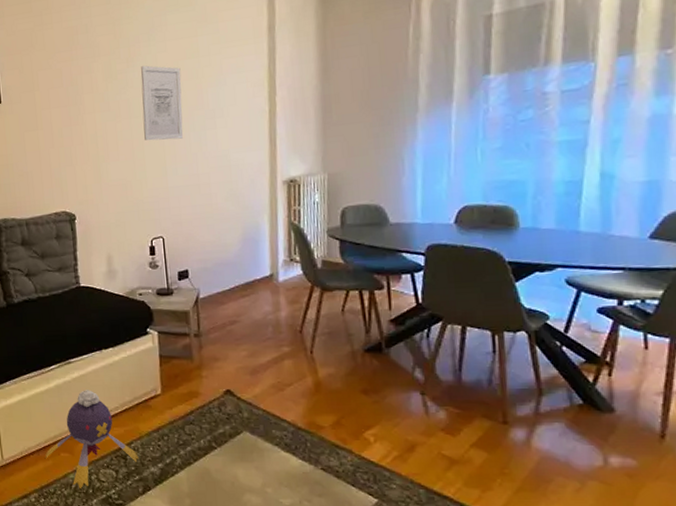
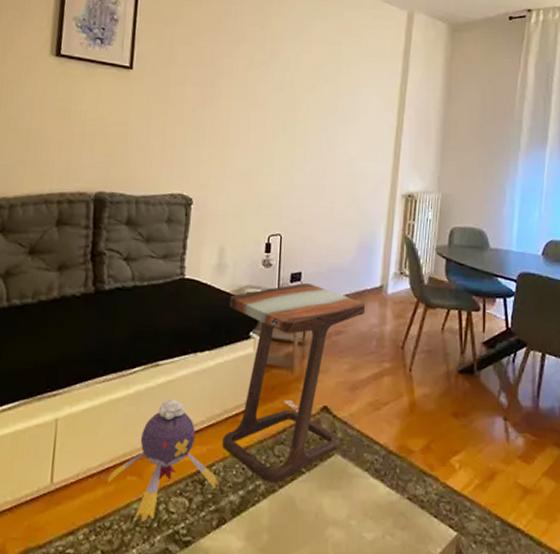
side table: none [123,279,258,457] -> present [222,283,366,483]
wall art: present [141,65,183,141] -> none [277,62,321,138]

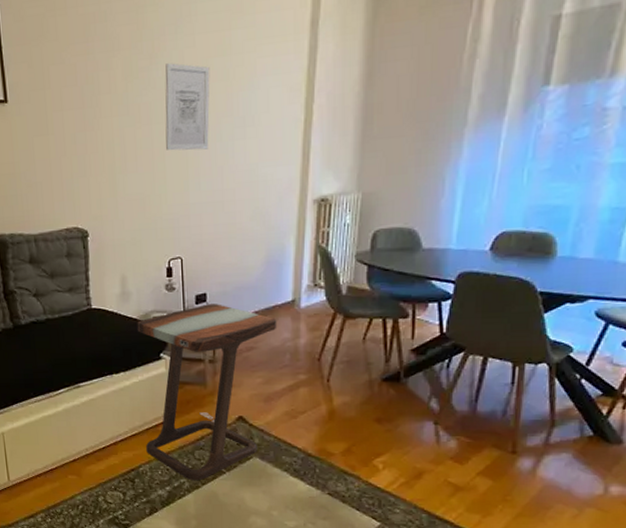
plush toy: present [107,399,219,523] -> none [52,414,147,510]
wall art: none [277,62,321,138] -> present [165,63,210,151]

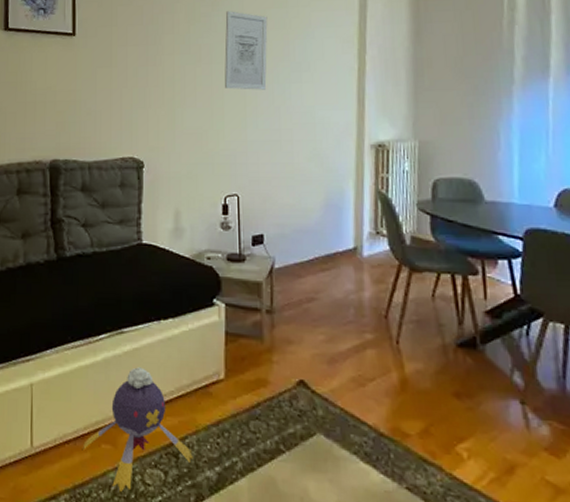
plush toy: none [52,414,147,510] -> present [83,367,193,493]
side table: present [137,304,277,481] -> none [189,246,339,461]

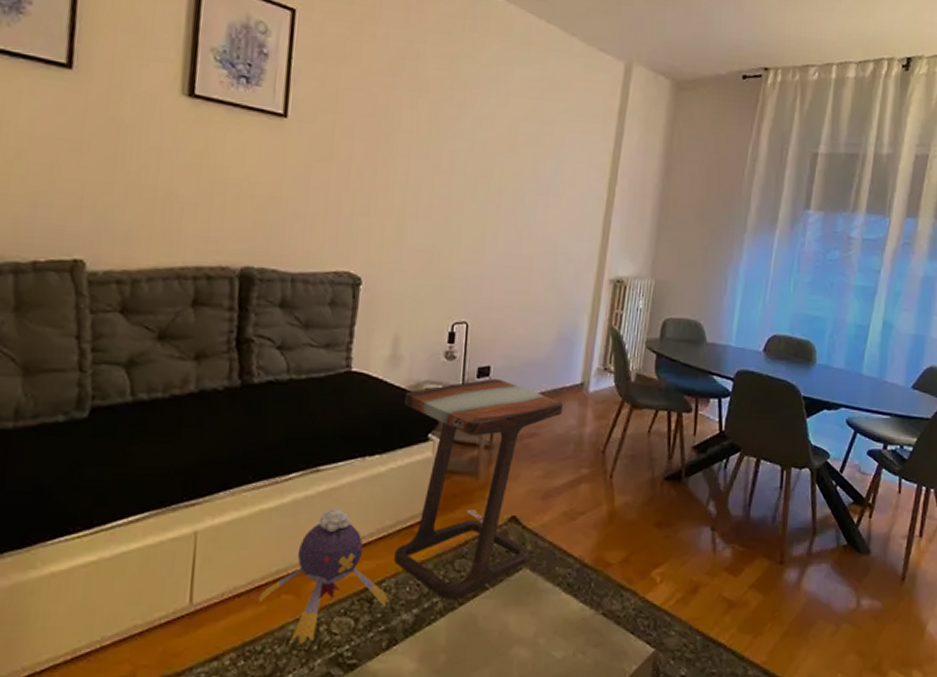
side table: none [189,246,339,461] -> present [394,379,564,600]
wall art: present [224,11,268,90] -> none [465,117,520,211]

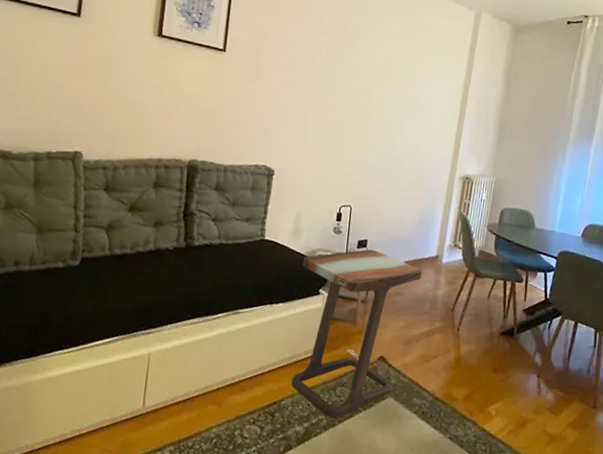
plush toy: present [258,508,389,646] -> none [191,342,287,445]

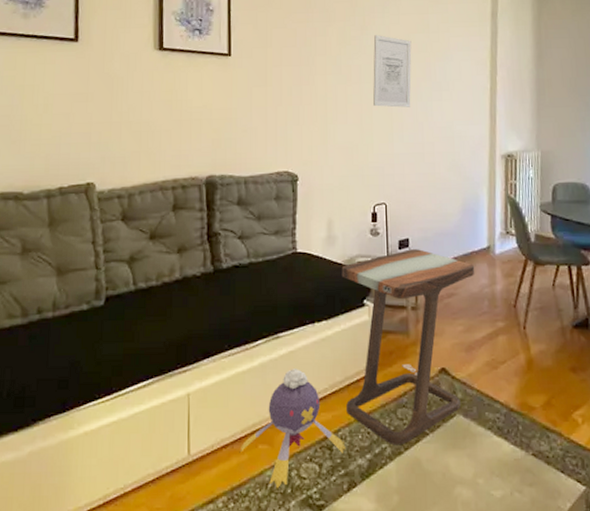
plush toy: none [191,342,287,445] -> present [241,369,346,489]
wall art: none [352,52,394,122] -> present [373,35,412,108]

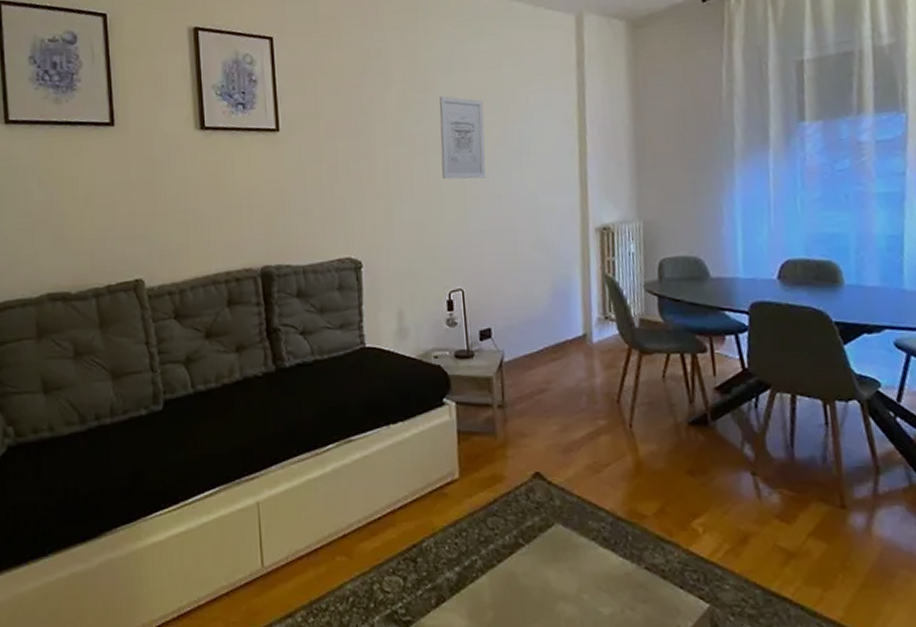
plush toy: present [241,369,346,489] -> none [317,475,432,604]
side table: present [341,249,475,446] -> none [416,340,570,558]

